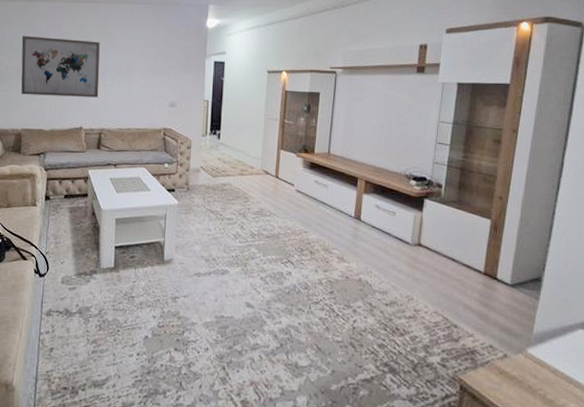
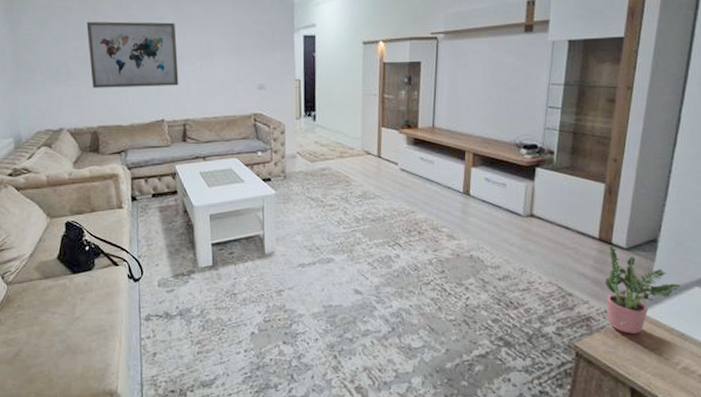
potted plant: none [490,281,565,372] -> present [605,245,681,334]

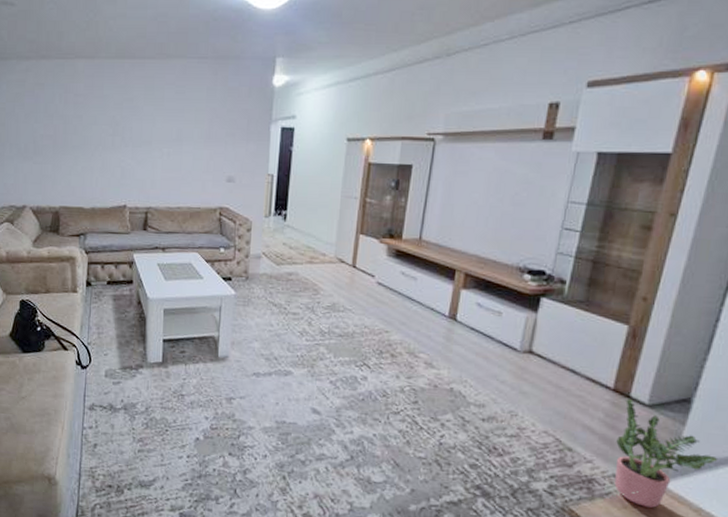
wall art: present [86,21,179,88] -> none [57,99,146,171]

